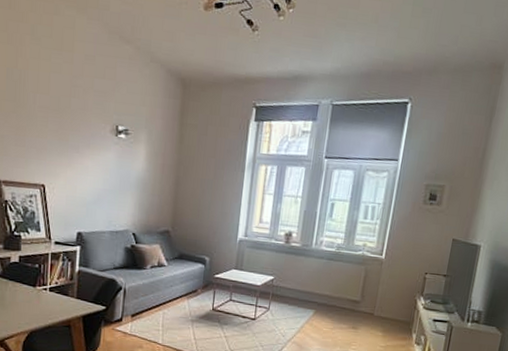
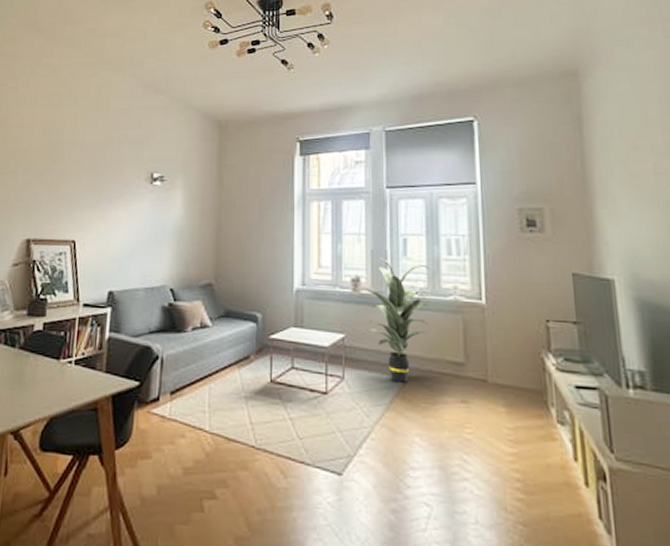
indoor plant: none [287,217,348,314] -> present [355,257,430,383]

